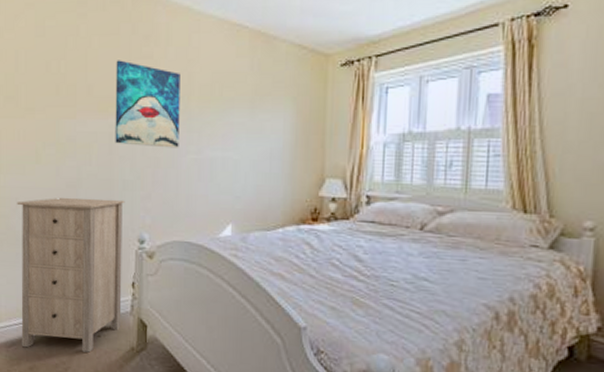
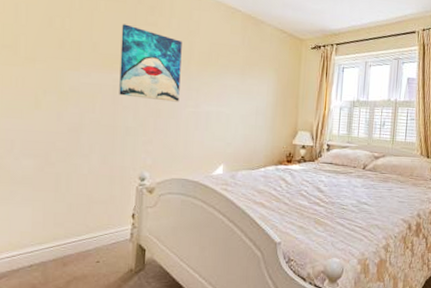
storage cabinet: present [17,197,125,353] -> none [12,140,128,278]

